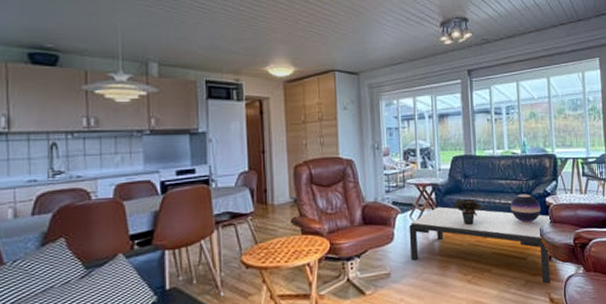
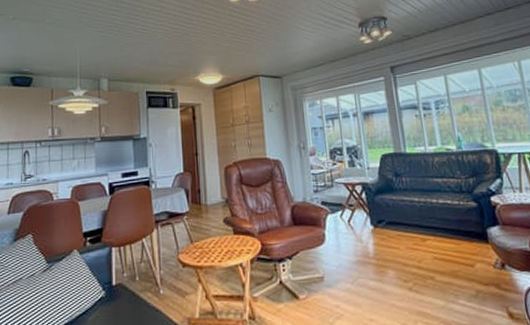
coffee table: present [409,206,553,285] -> none [340,207,508,297]
potted plant: present [451,199,485,226] -> none [383,199,422,227]
decorative sphere: present [510,193,541,223] -> none [449,193,487,225]

